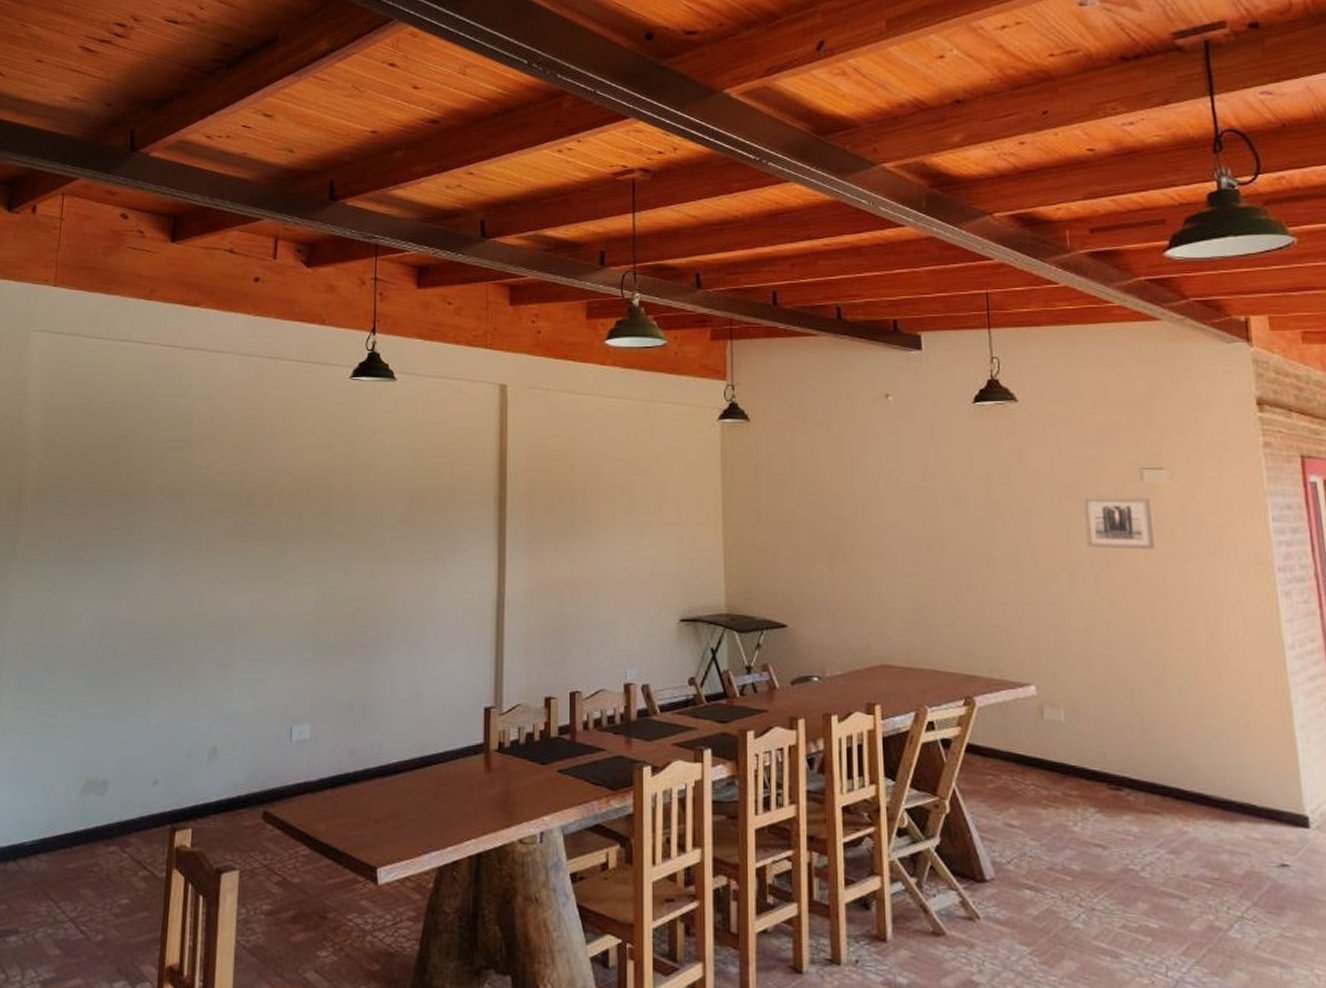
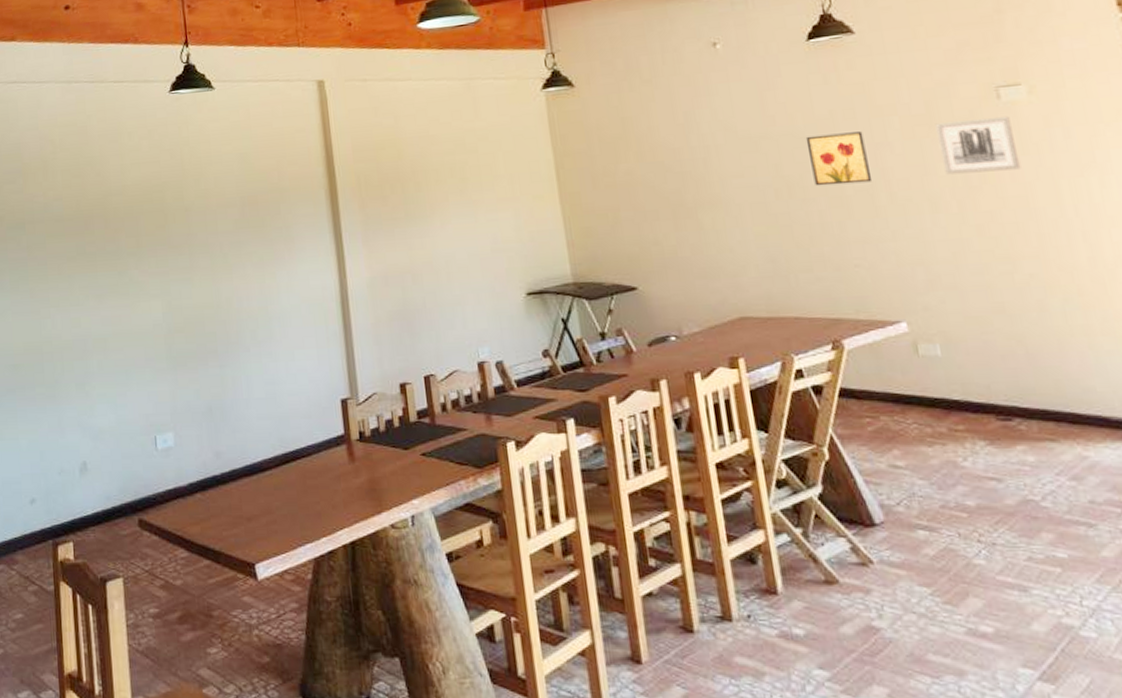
wall art: none [961,495,1019,547] -> present [805,131,873,186]

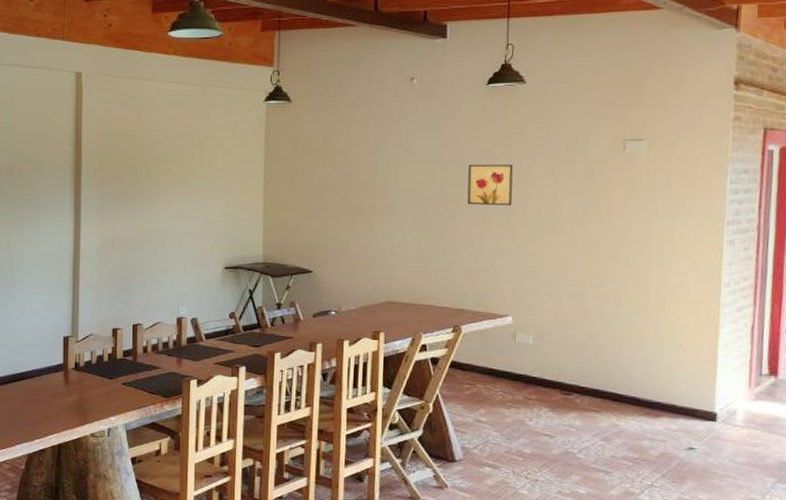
wall art: present [935,116,1021,175] -> none [569,164,628,208]

